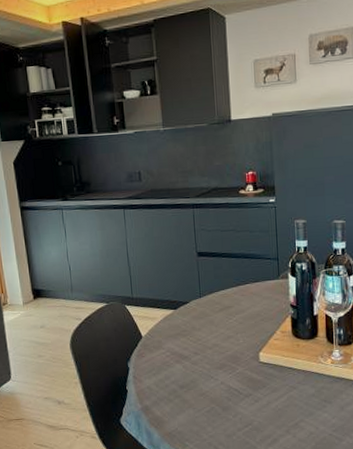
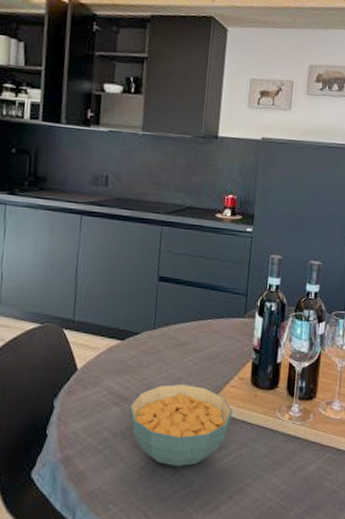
cereal bowl: none [189,340,279,409] -> present [129,383,233,466]

